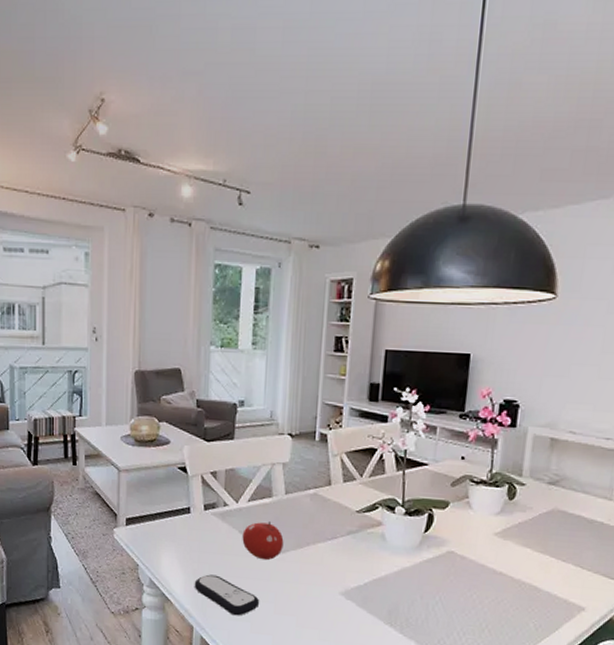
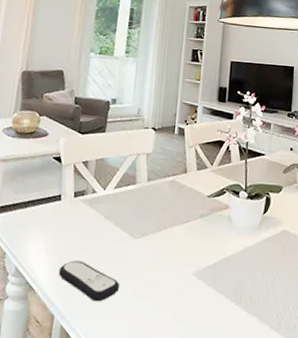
fruit: present [242,520,284,560] -> none [107,206,145,244]

